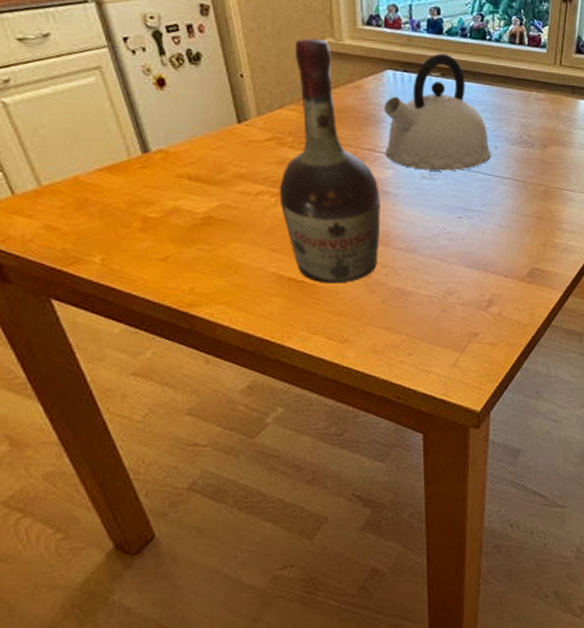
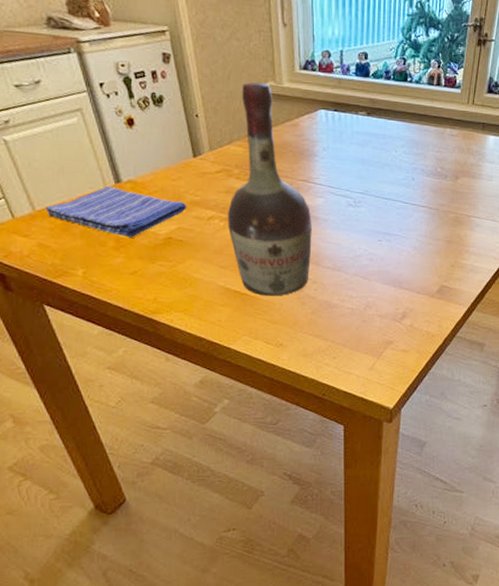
dish towel: none [54,156,231,217] -> present [45,185,187,238]
kettle: present [384,53,492,171] -> none [317,94,409,200]

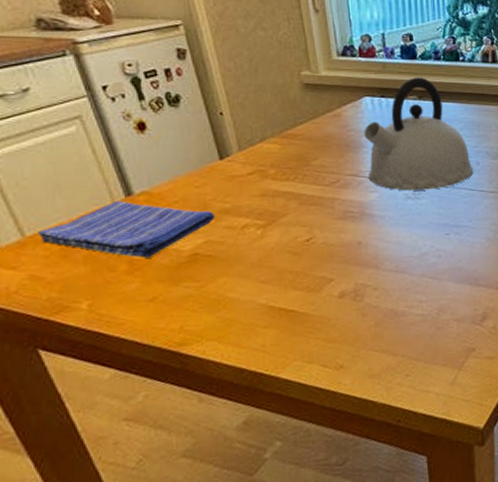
cognac bottle: present [227,82,312,296] -> none [264,72,369,311]
kettle: none [317,94,409,200] -> present [363,77,474,191]

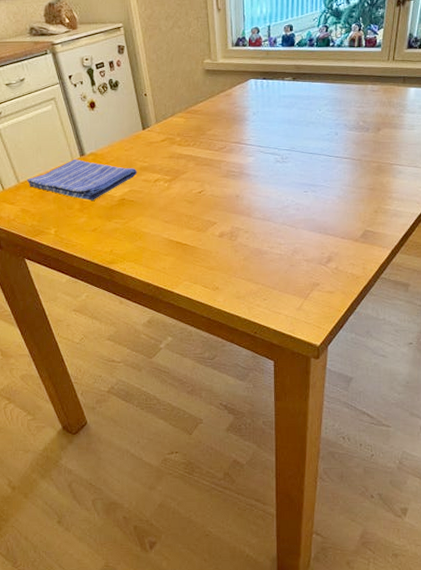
kettle: present [363,77,474,191] -> none [247,62,333,156]

